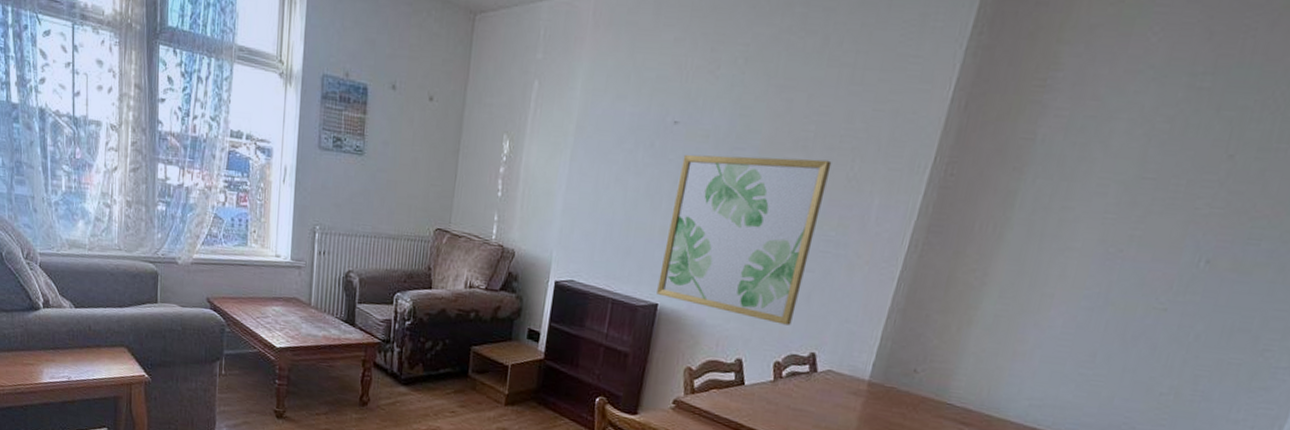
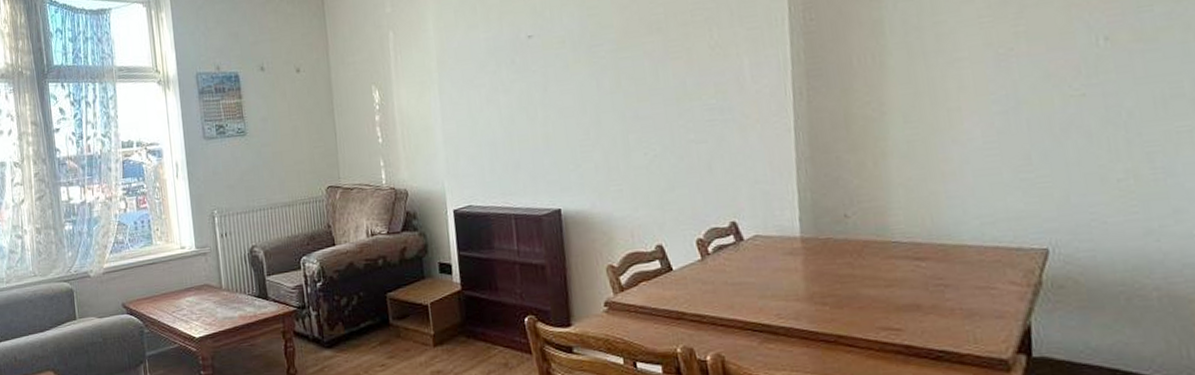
wall art: present [657,154,832,326] -> none [545,35,701,201]

